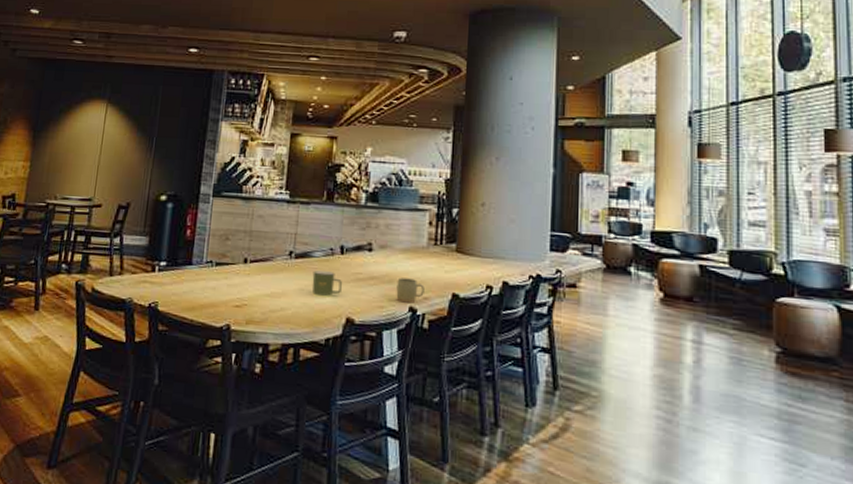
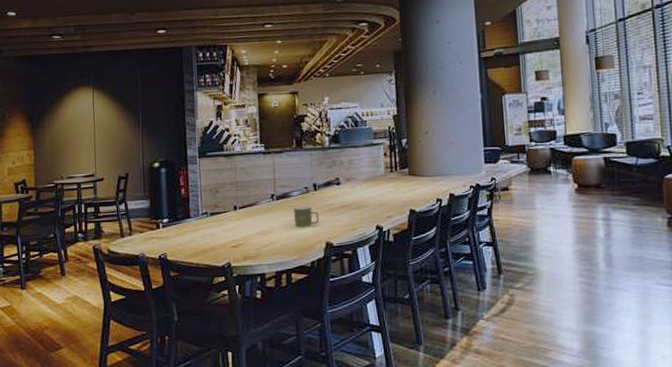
mug: present [396,277,425,303] -> none [363,202,387,223]

